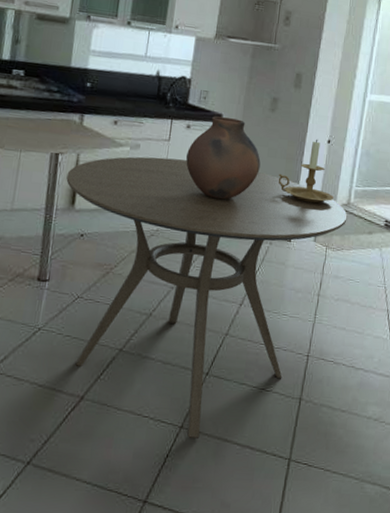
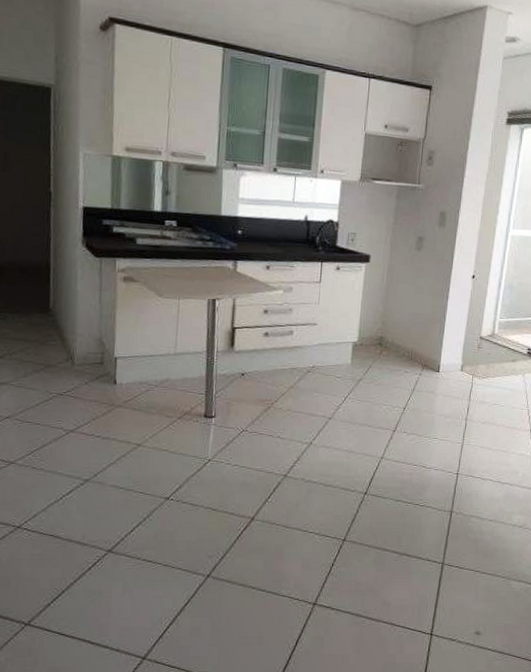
dining table: present [66,156,348,438] -> none [224,298,492,549]
vase: present [186,116,261,200] -> none [337,257,409,336]
candle holder: present [278,139,334,204] -> none [425,274,479,336]

